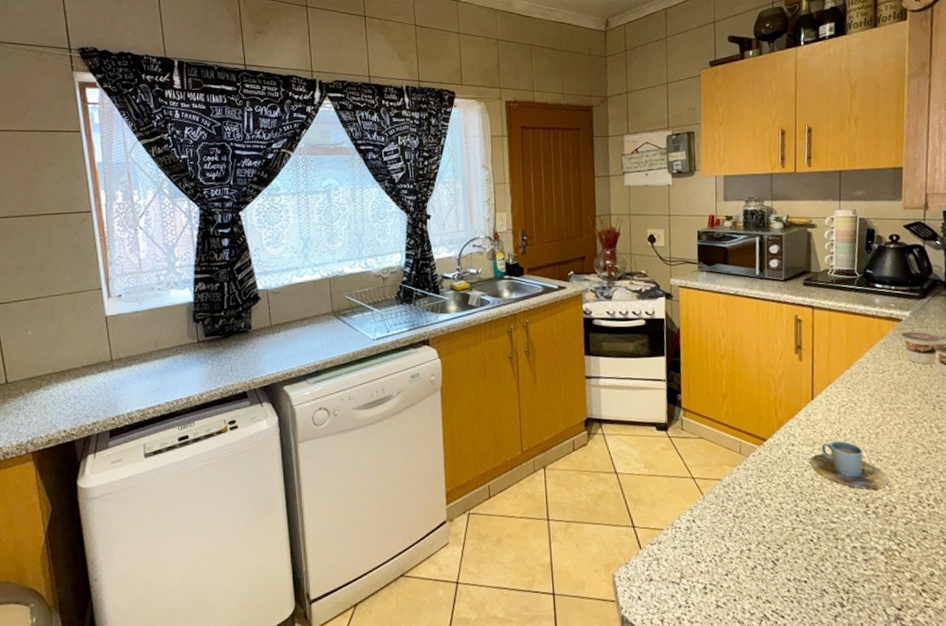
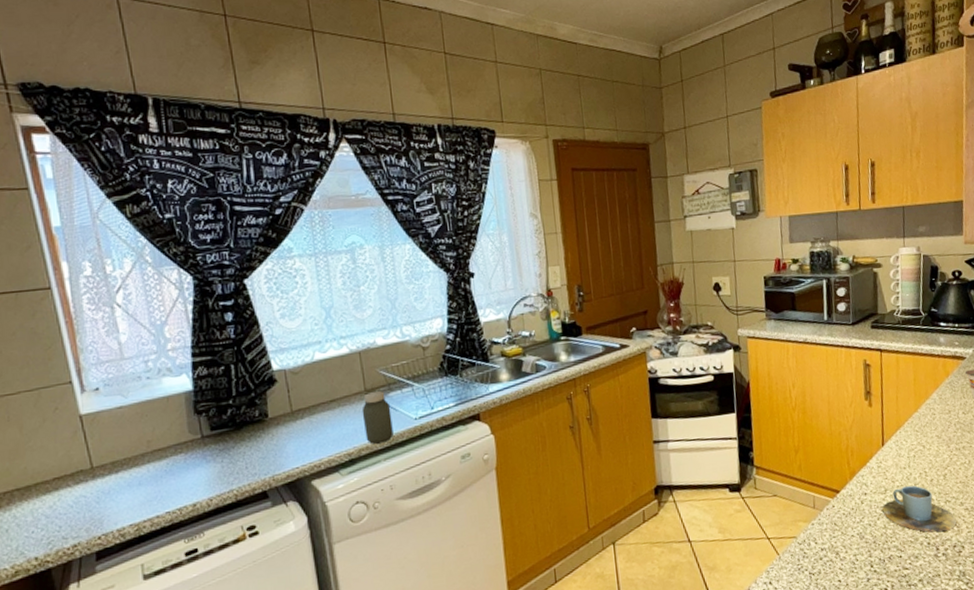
jar: none [328,312,354,359] -> present [362,390,394,444]

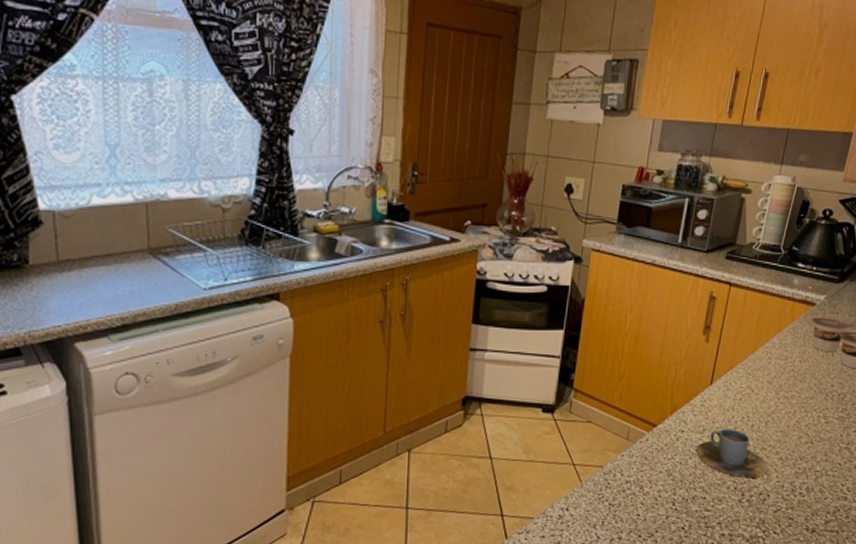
jar: present [362,390,394,444] -> none [142,250,177,311]

